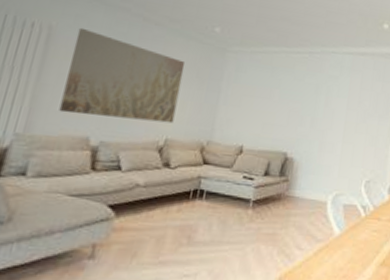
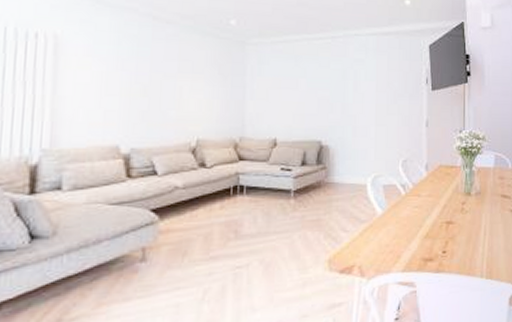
wall art: present [59,27,186,124] -> none [82,33,205,124]

